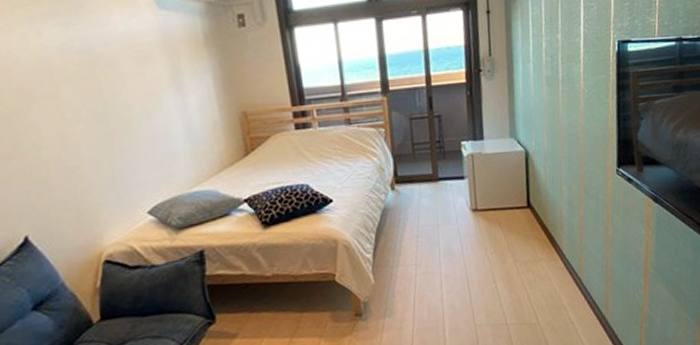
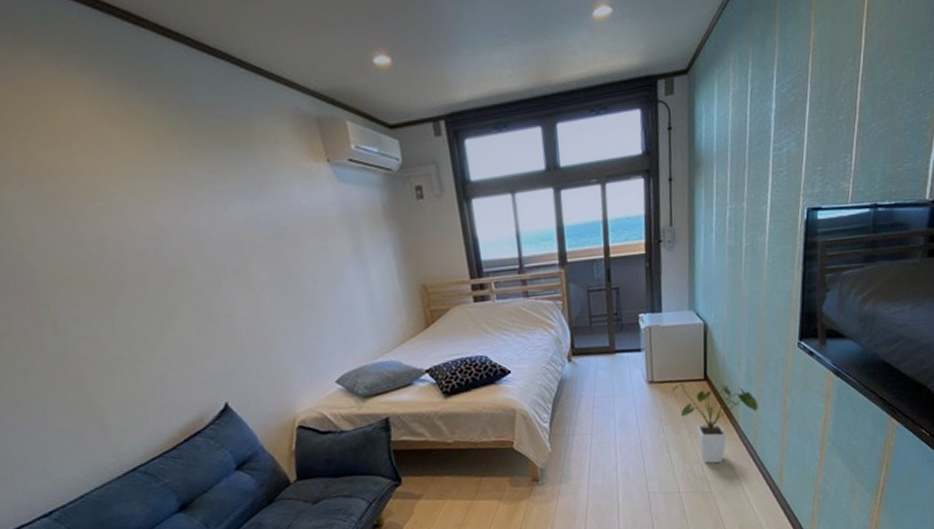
house plant: none [496,210,582,294] -> present [672,382,759,464]

